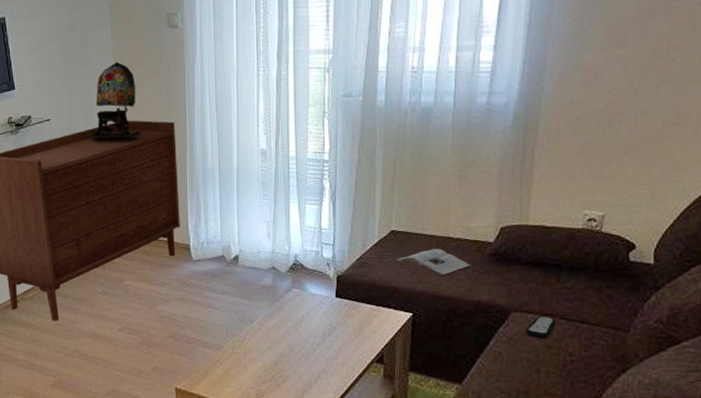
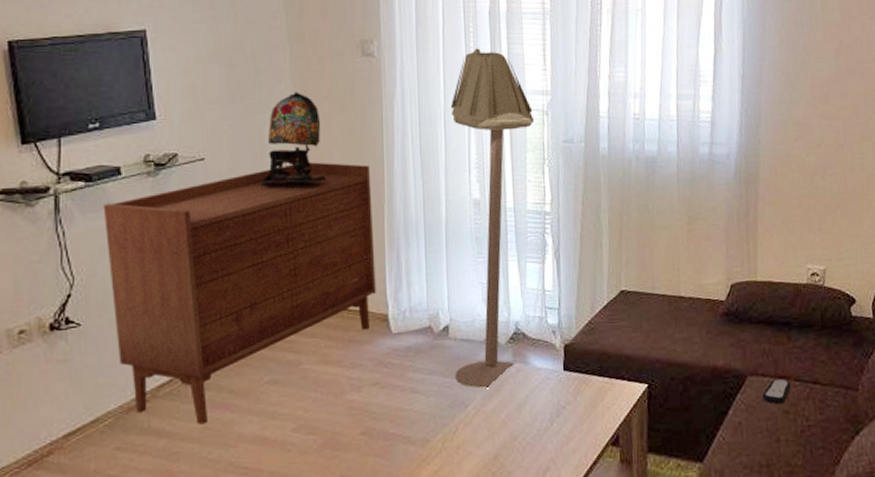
floor lamp: none [242,14,317,308] -> present [450,48,535,388]
magazine: present [397,249,471,276] -> none [628,309,705,340]

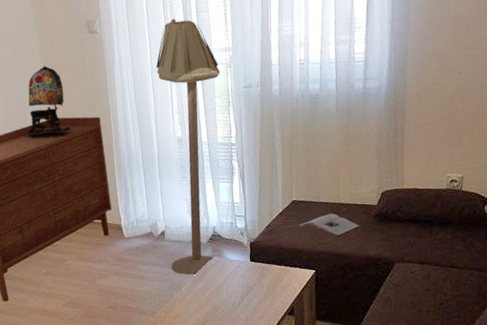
magazine: none [628,309,705,340] -> present [299,213,360,237]
remote control: present [763,378,791,404] -> none [408,264,432,284]

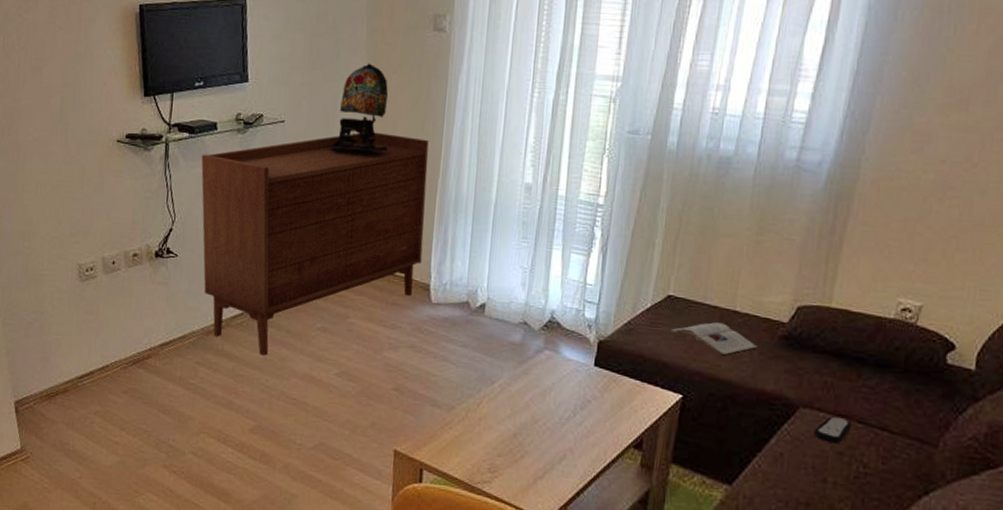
floor lamp: present [155,18,221,275] -> none [486,27,600,369]
remote control: none [408,264,432,284] -> present [814,416,852,444]

